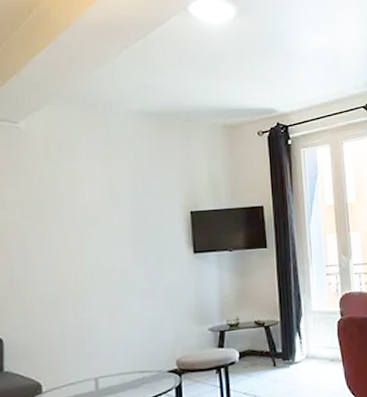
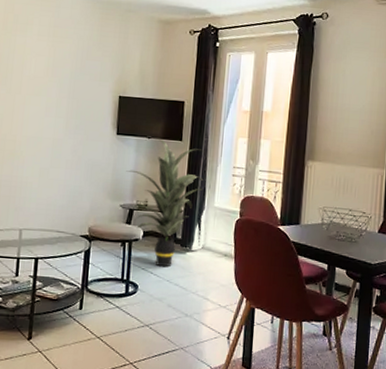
indoor plant: none [210,250,297,387] -> present [126,139,205,267]

